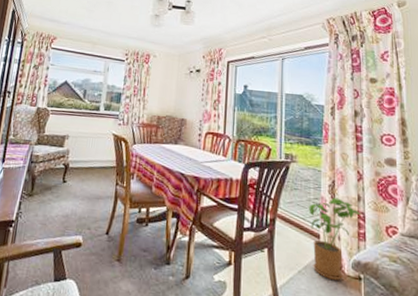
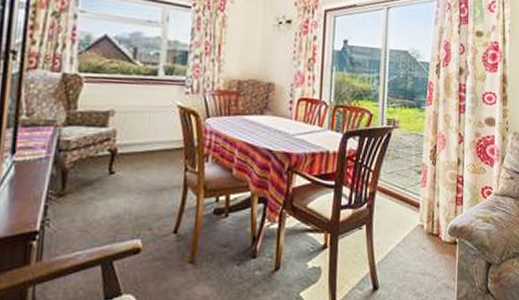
house plant: present [309,197,363,281] -> none [409,163,461,249]

